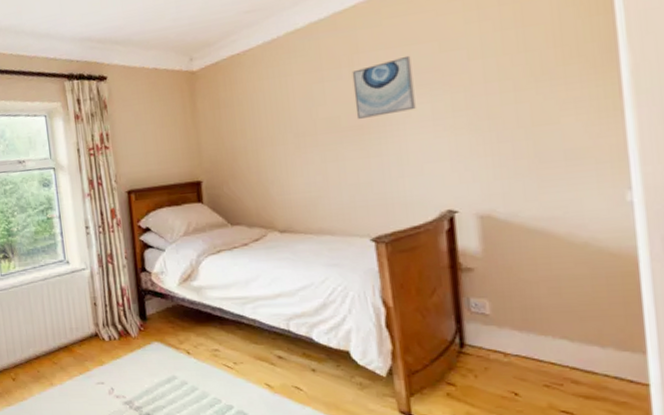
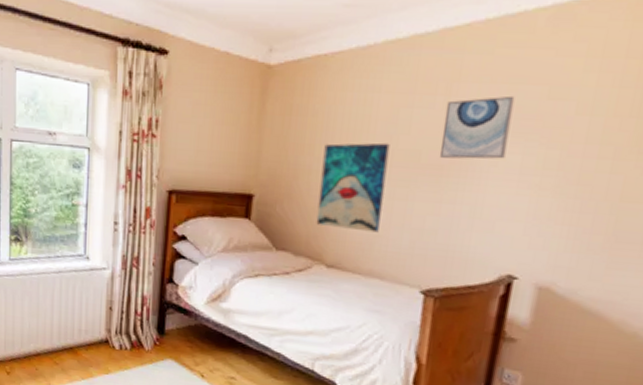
wall art: none [254,115,319,197] -> present [316,142,390,233]

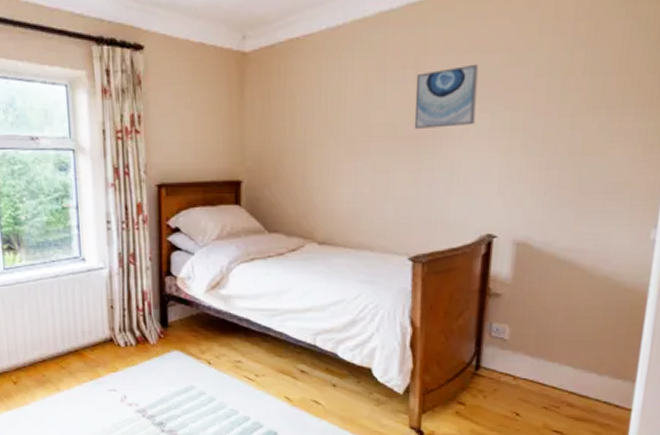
wall art: present [316,142,390,233] -> none [304,119,367,207]

